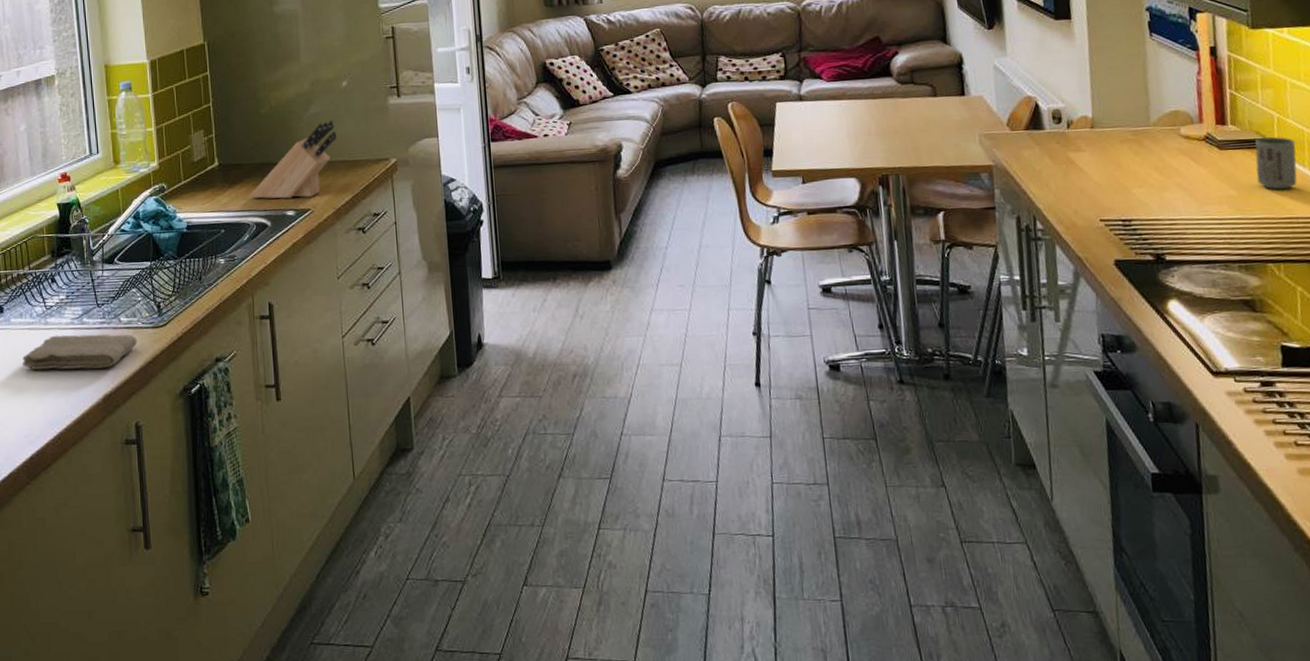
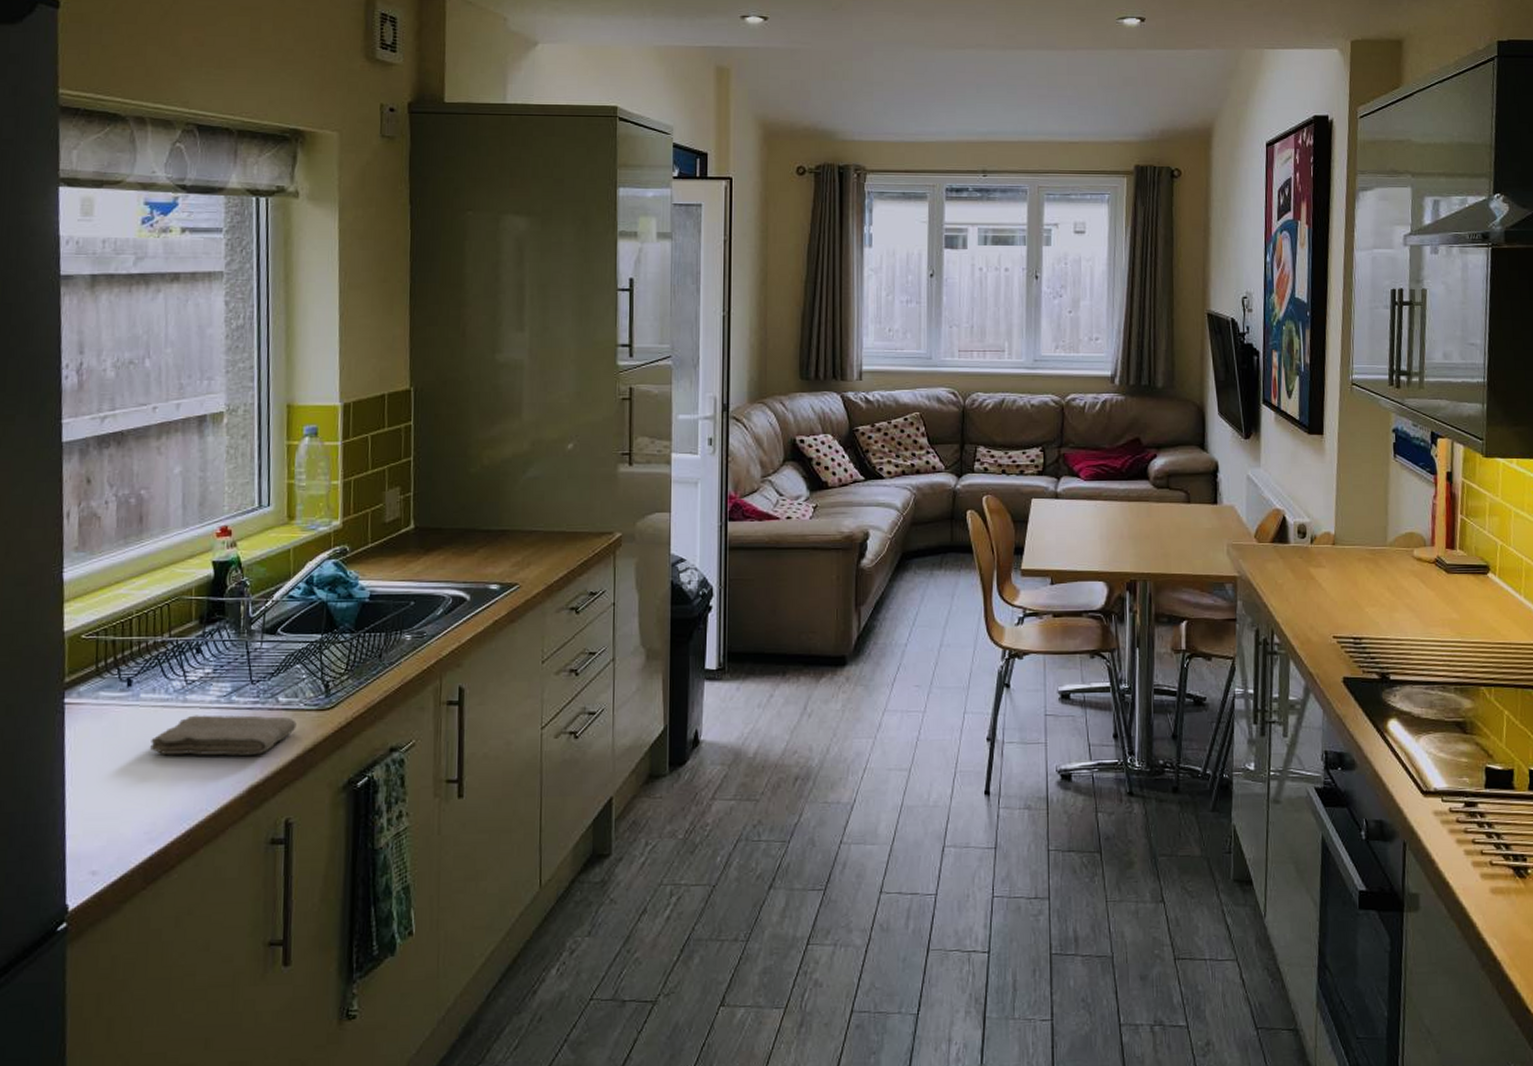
knife block: present [250,119,338,199] -> none [449,485,557,570]
cup: present [1255,137,1297,190] -> none [1477,563,1515,616]

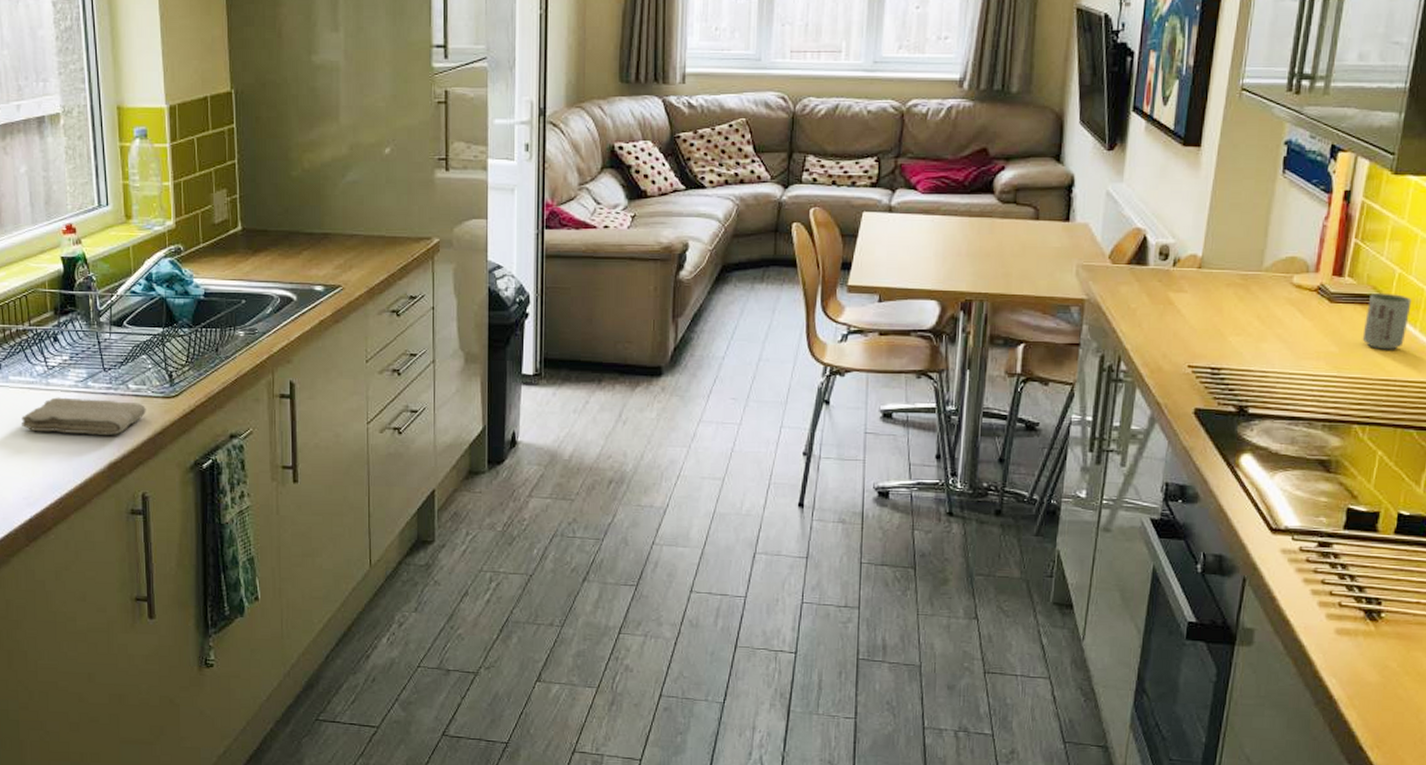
cup: none [1477,563,1515,616] -> present [1362,292,1412,350]

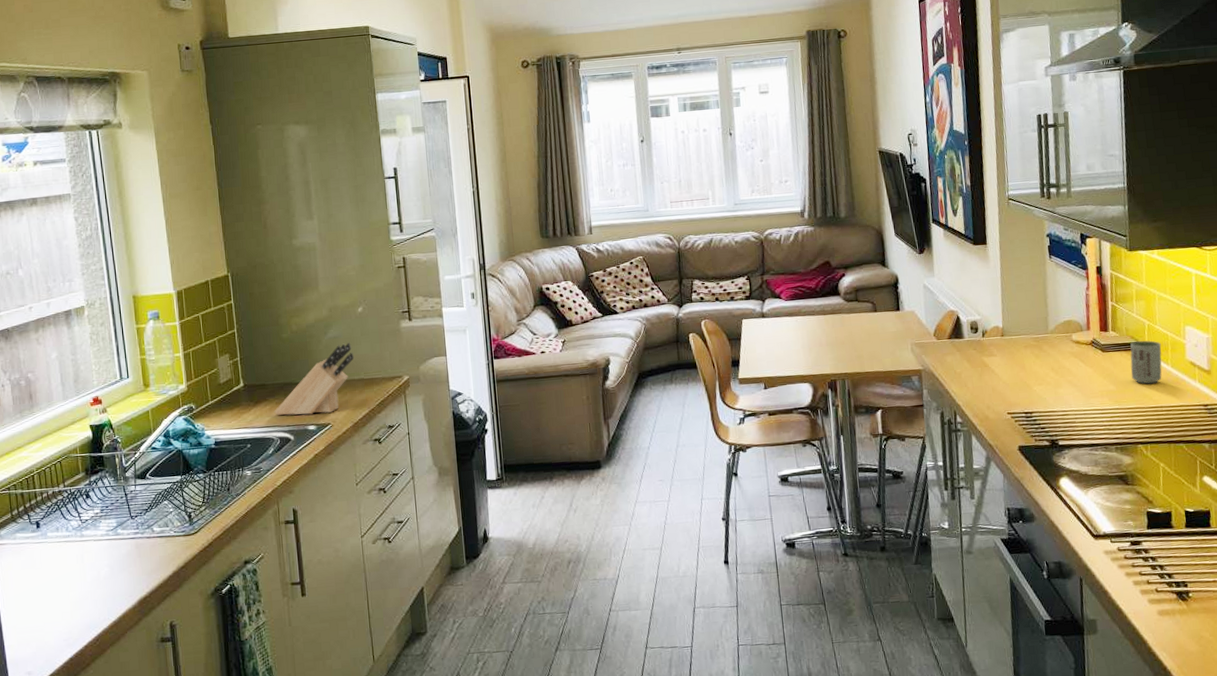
washcloth: present [22,397,146,435] -> none [60,543,170,579]
knife block: none [275,189,376,273] -> present [274,342,355,416]

